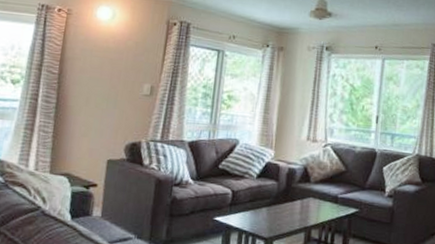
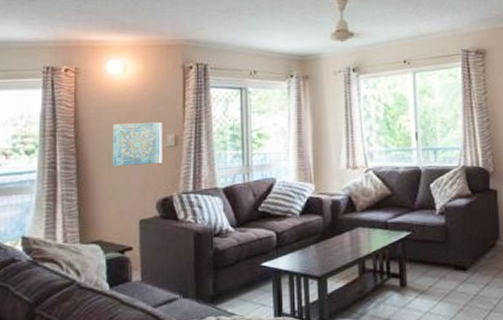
wall art: none [90,67,141,110] -> present [113,122,162,166]

